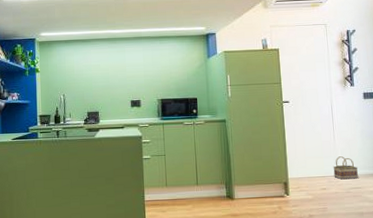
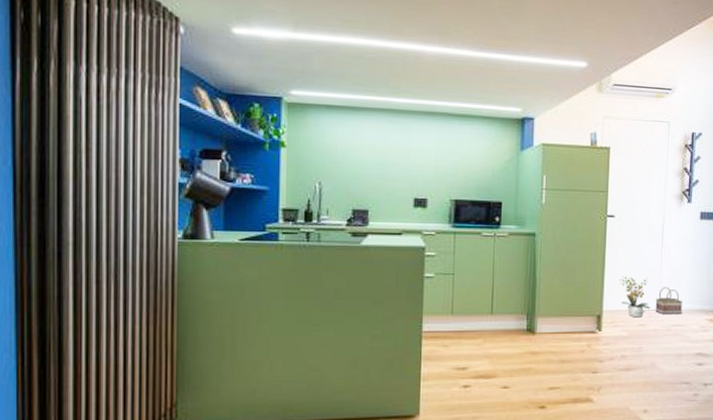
potted plant: none [300,149,329,183] -> present [620,276,650,318]

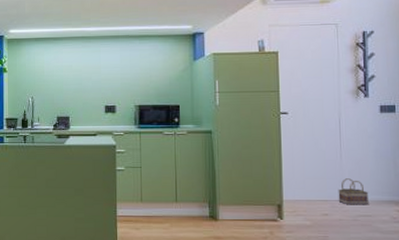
potted plant: present [620,276,650,318] -> none [298,168,333,208]

